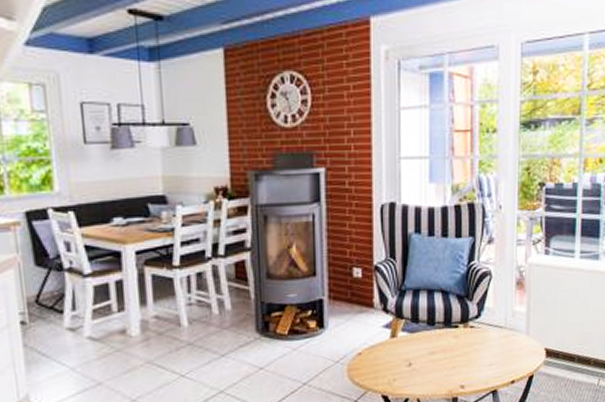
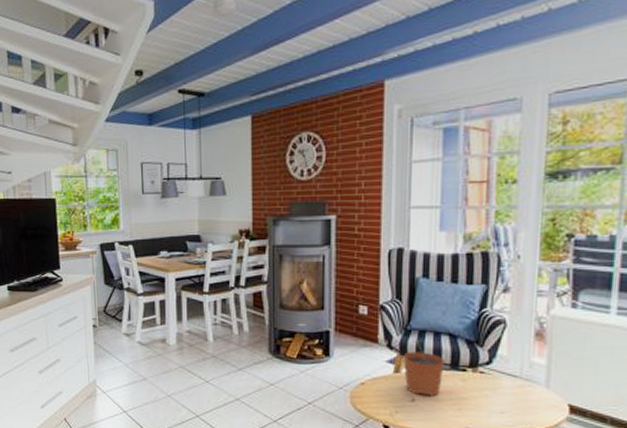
plant pot: none [399,300,439,358] -> present [403,340,445,397]

